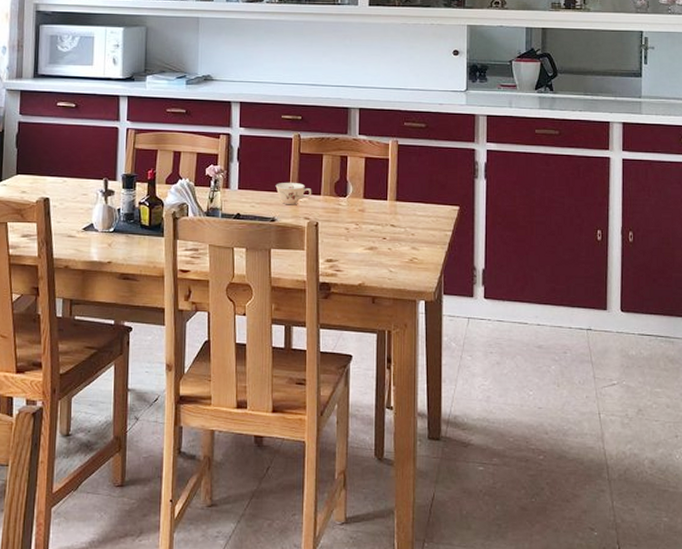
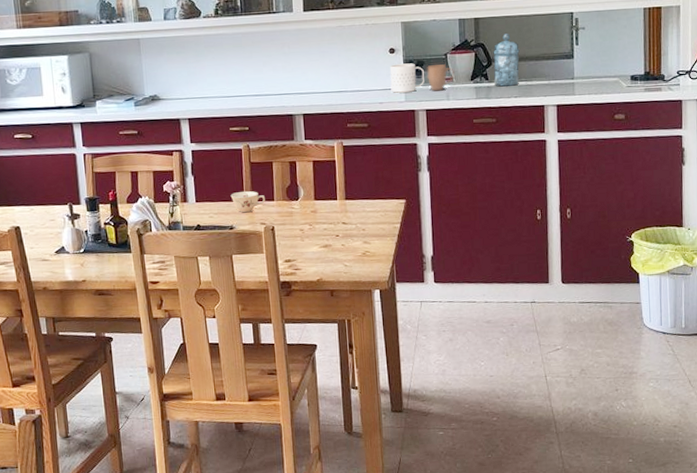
mug: none [452,66,488,96] -> present [389,63,425,93]
mug: none [489,71,518,98] -> present [426,64,454,91]
canister: none [559,46,587,99] -> present [493,33,520,87]

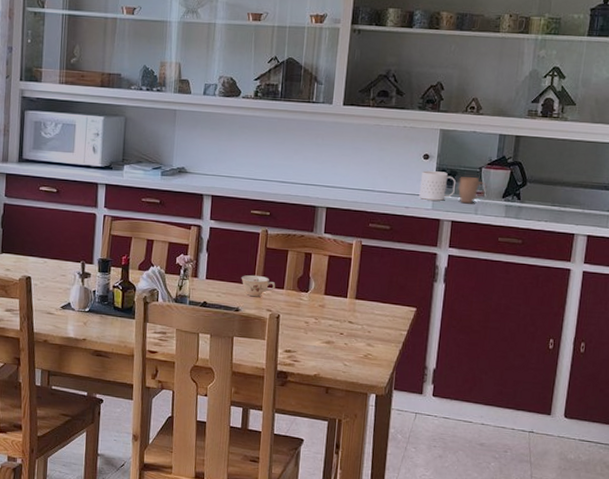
canister: present [493,33,520,87] -> none [526,155,558,210]

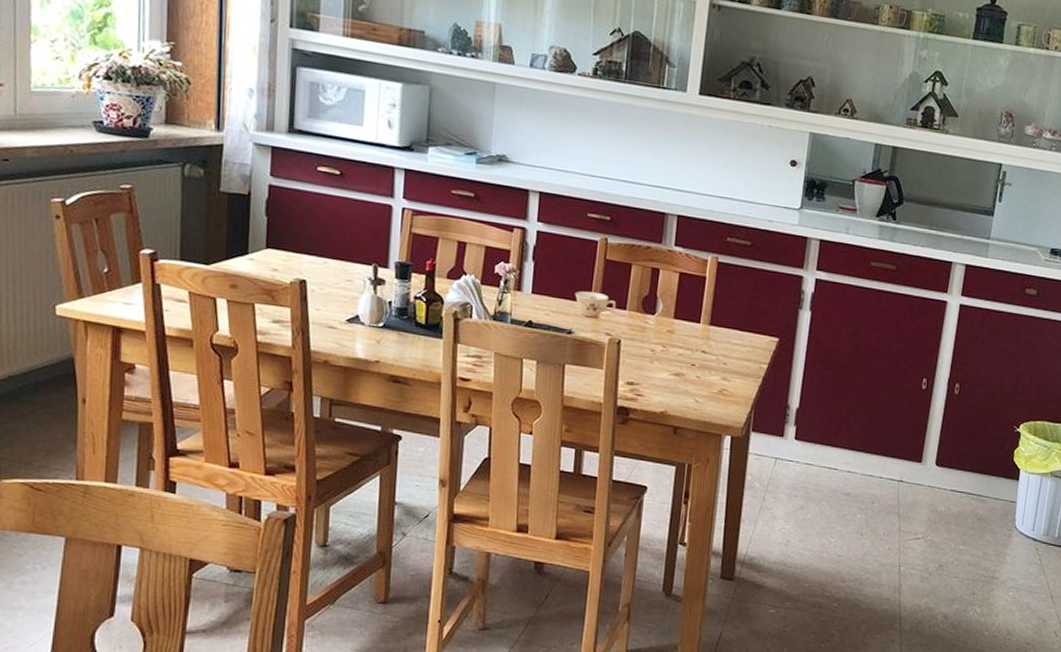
mug: present [419,170,457,201] -> none [784,179,827,216]
mug: present [457,177,487,204] -> none [827,189,860,222]

